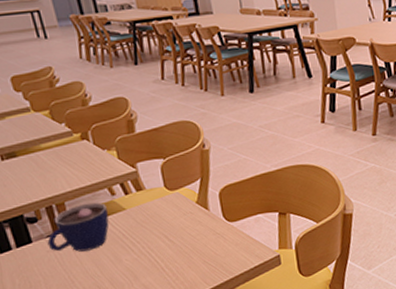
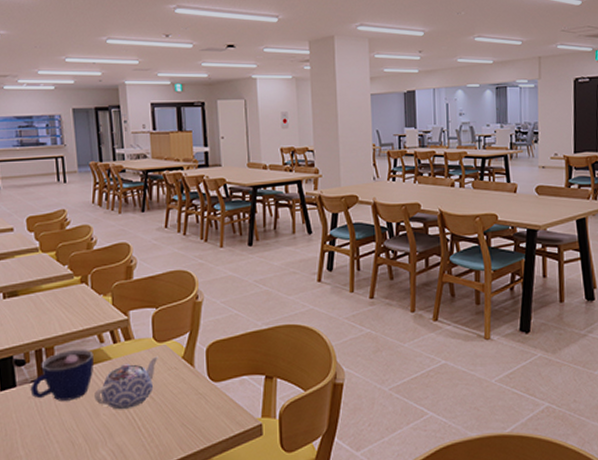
teapot: none [113,203,173,255] -> present [94,356,158,410]

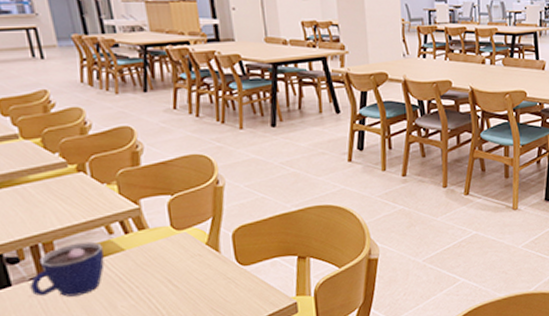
teapot: present [94,356,158,410] -> none [108,244,179,301]

